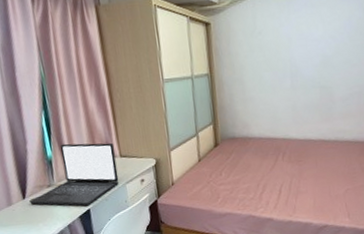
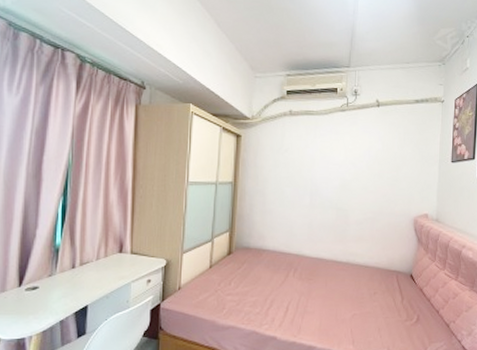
laptop: present [29,143,119,207] -> none [25,233,126,302]

